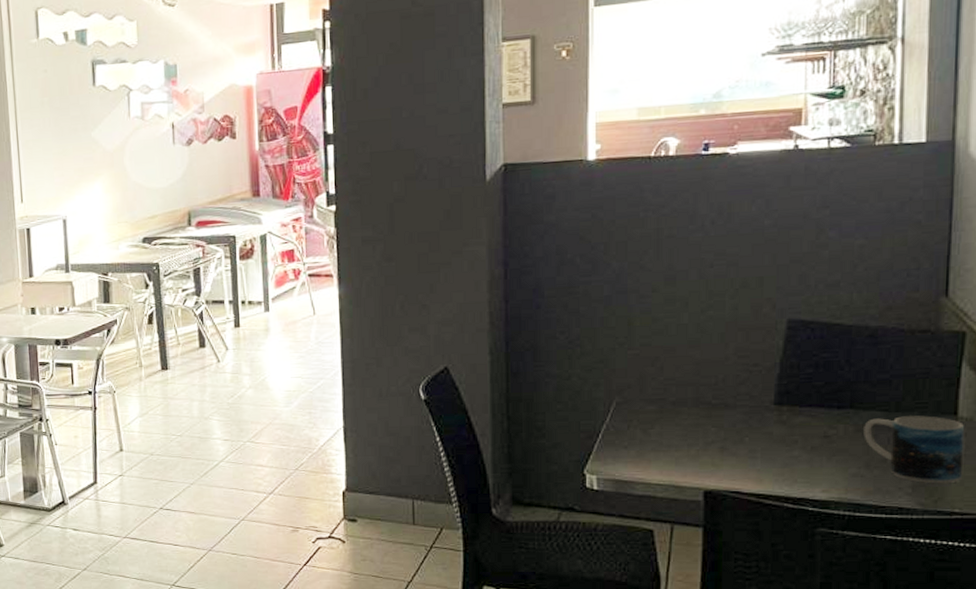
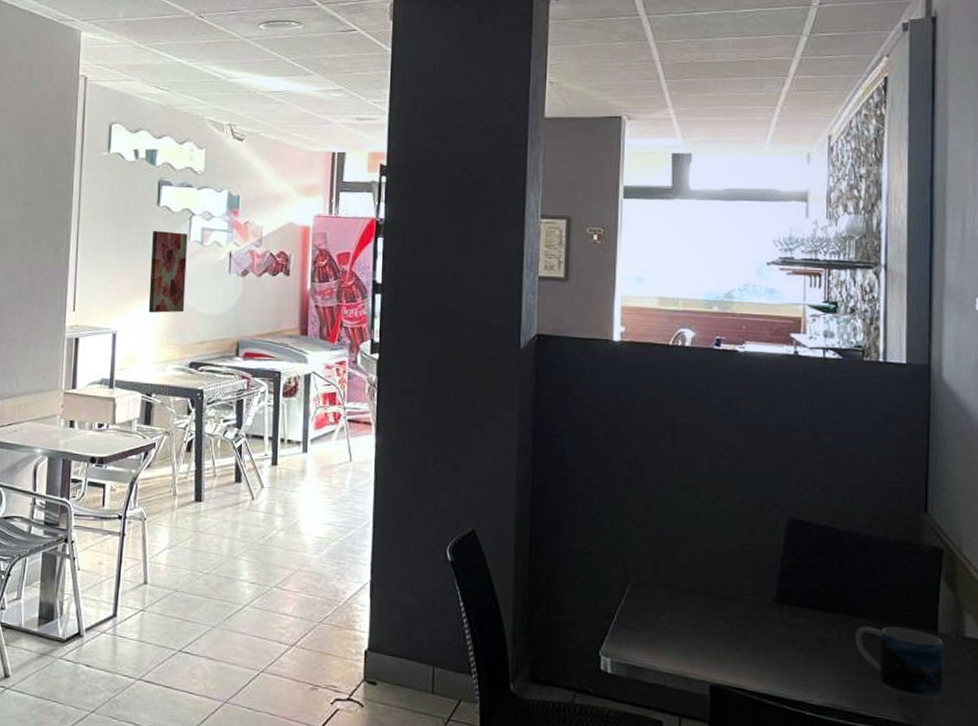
wall art: none [92,110,132,195] -> present [148,231,188,313]

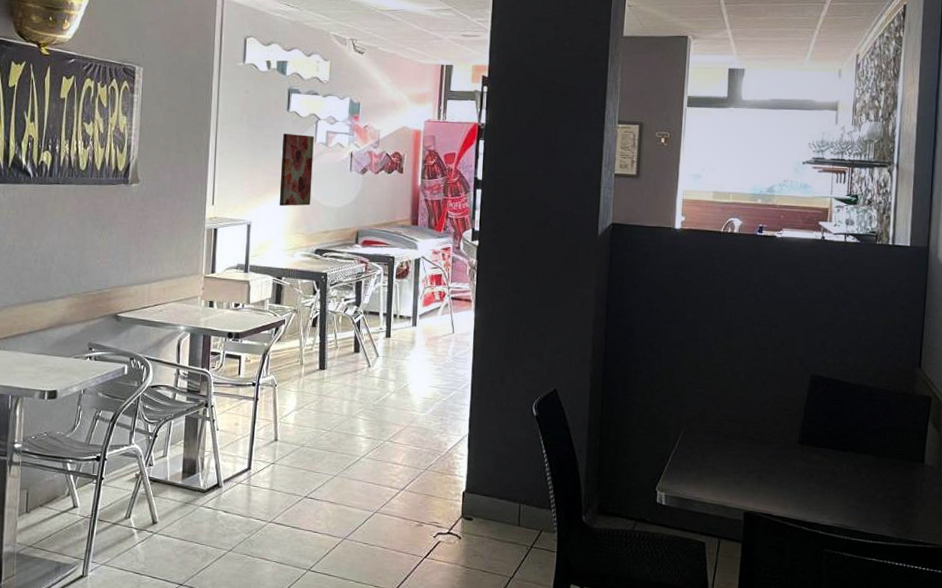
mug: present [855,626,944,700] -> none [860,461,929,518]

